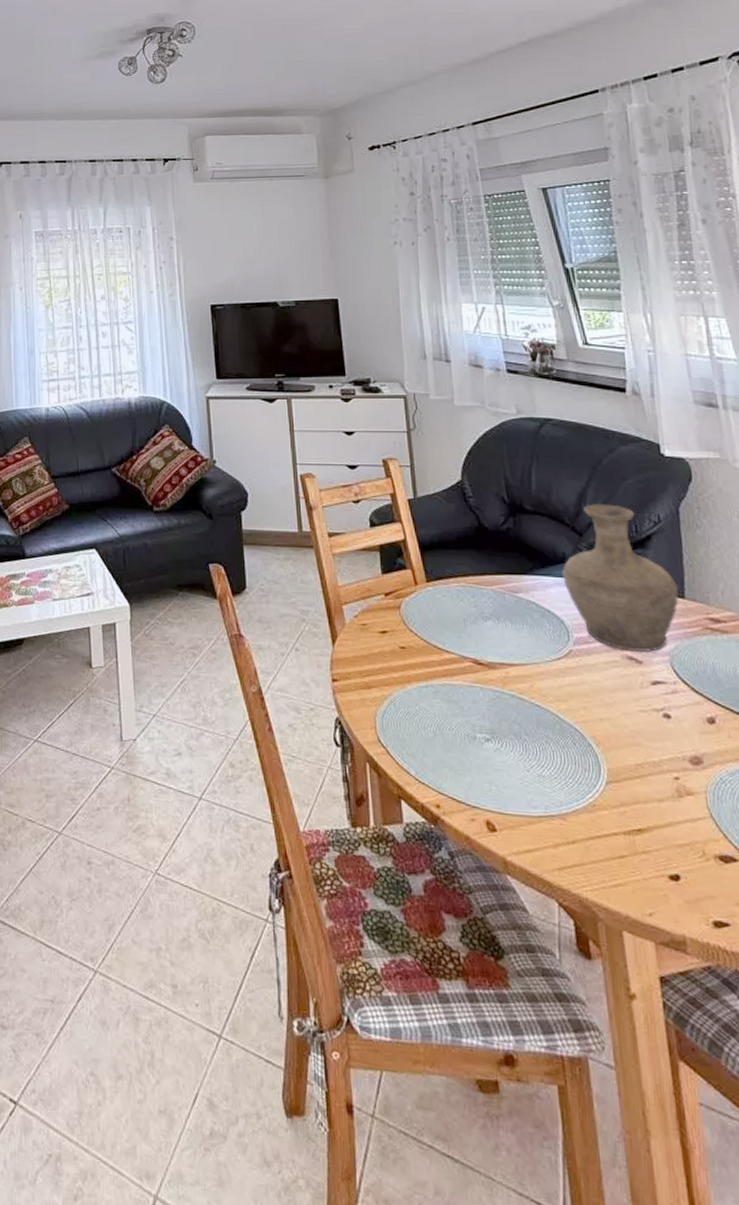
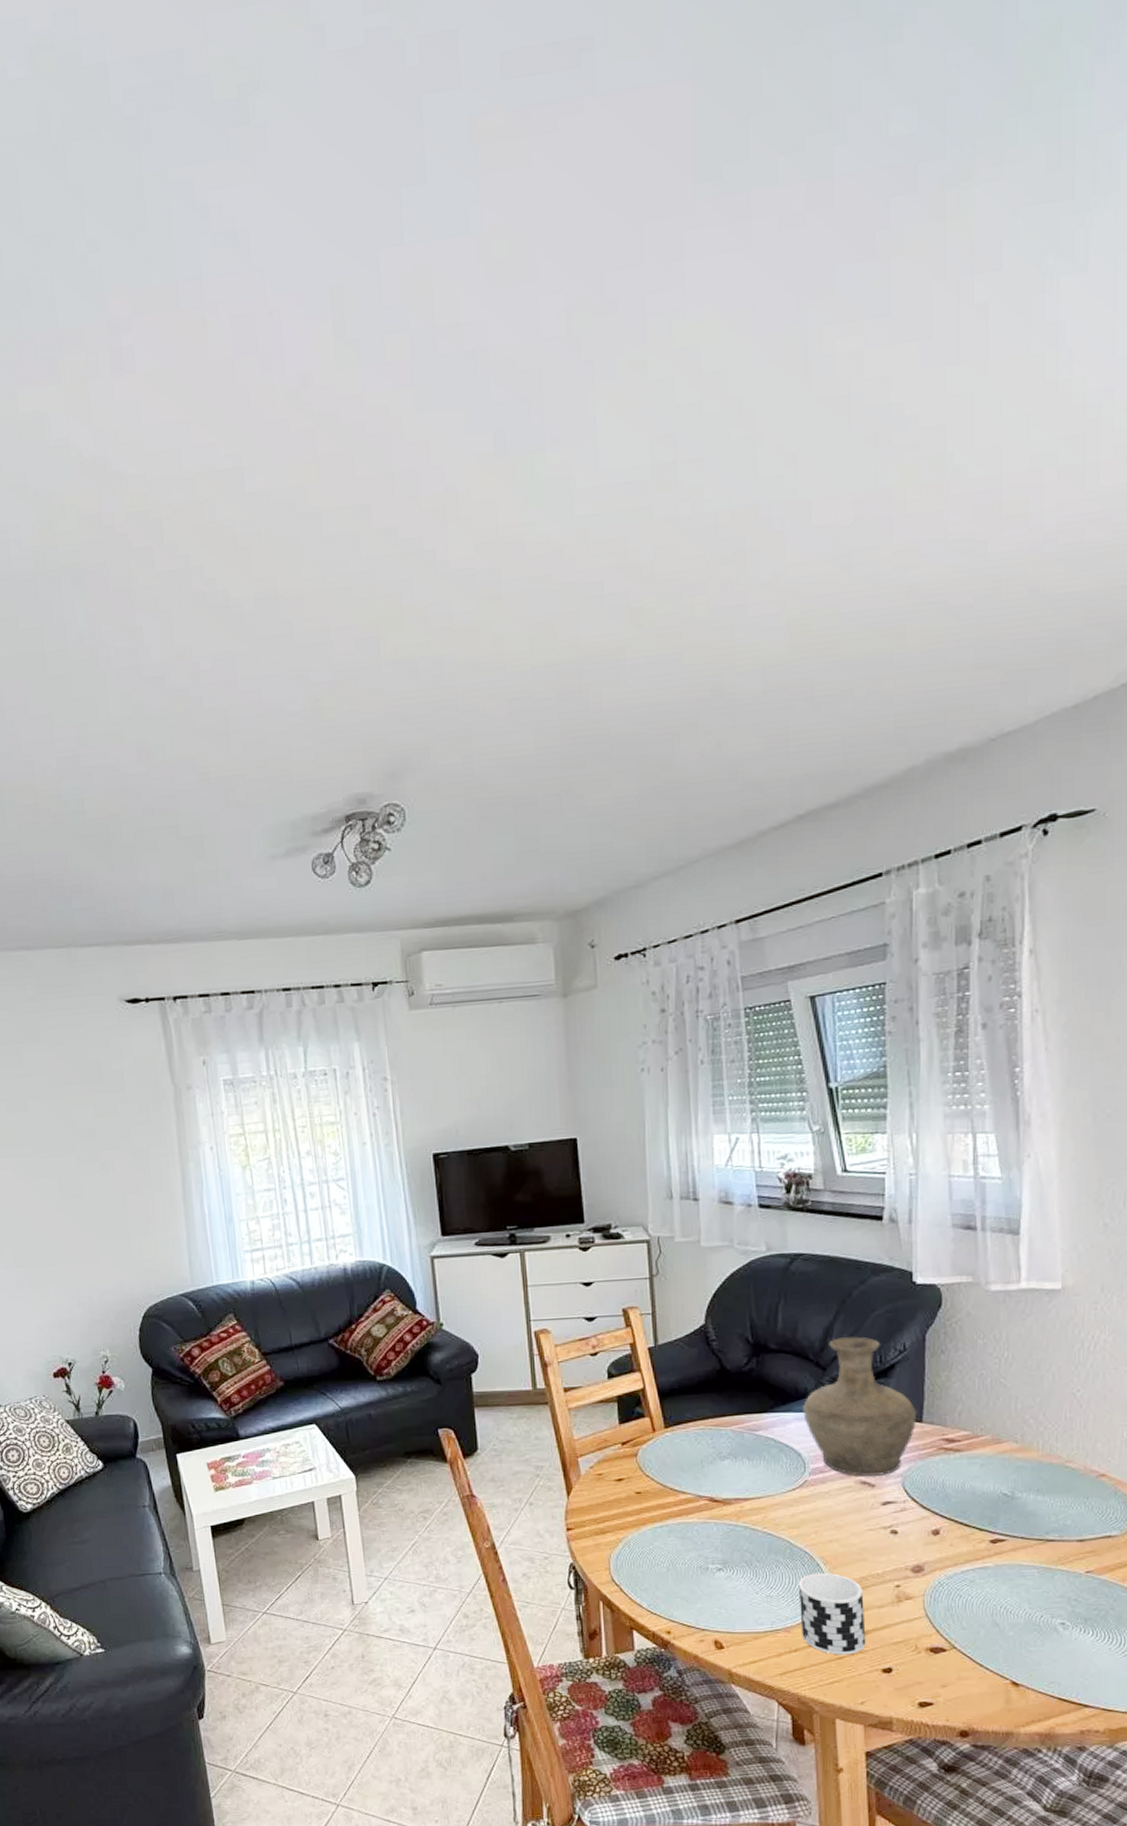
cup: none [570,754,649,854] -> present [798,1572,866,1655]

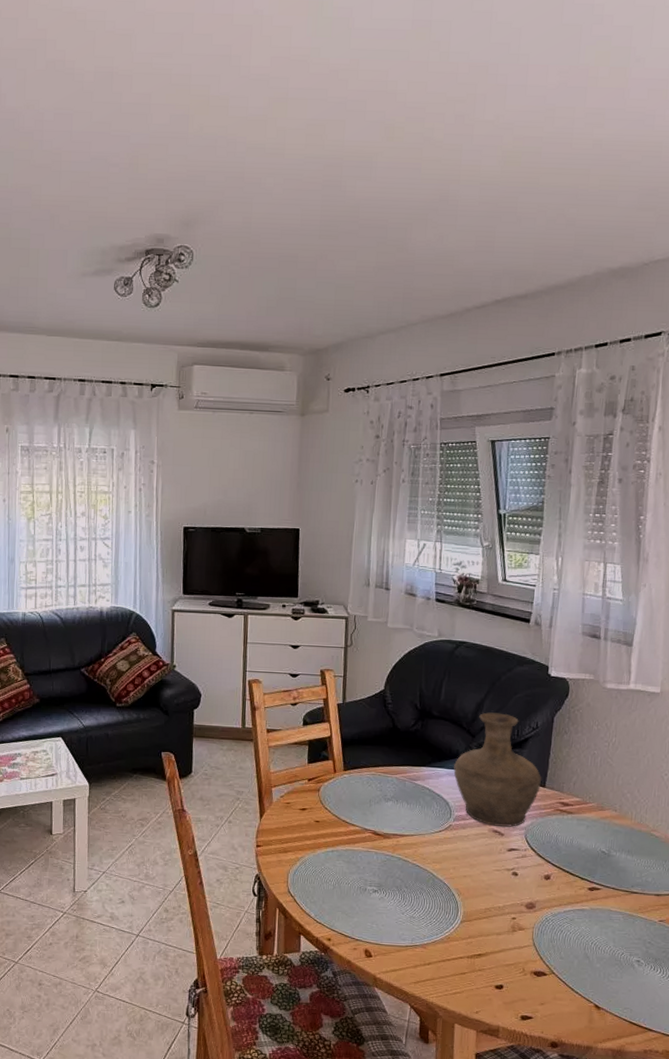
cup: present [798,1572,866,1655] -> none [435,901,486,972]

